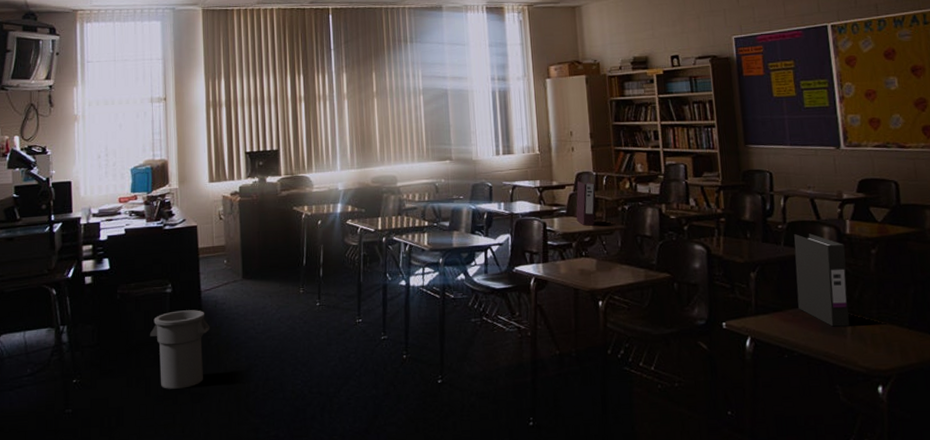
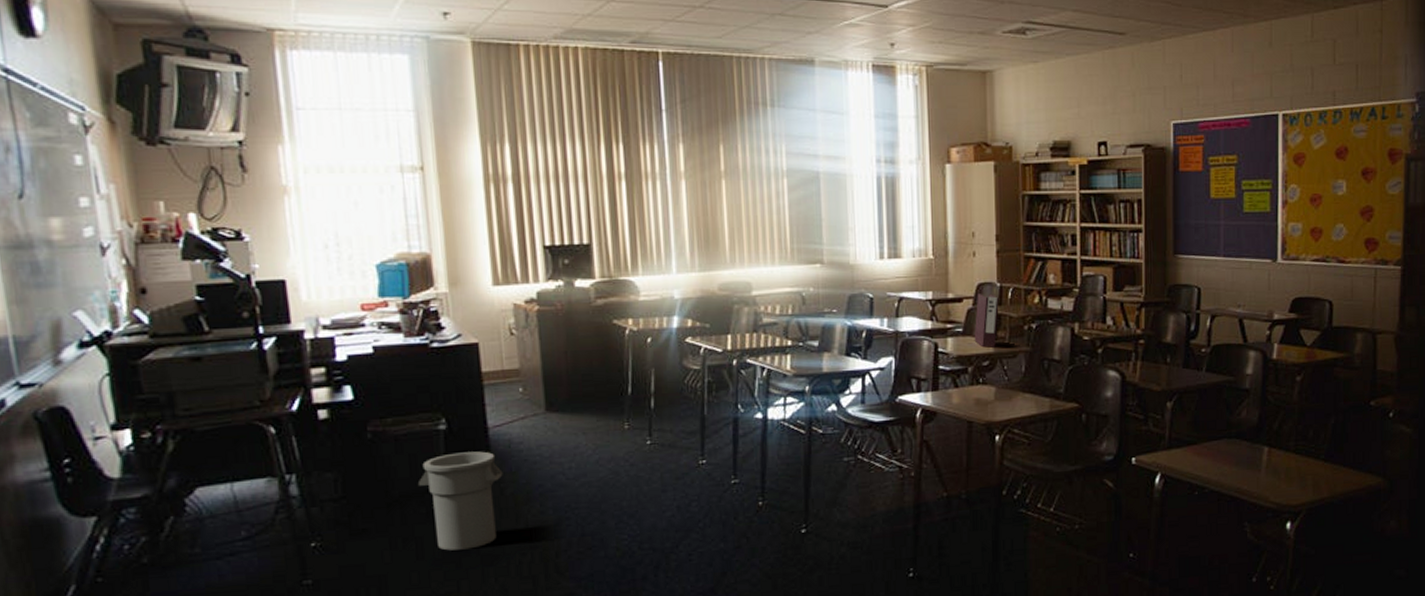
binder: present [794,233,850,327] -> none [1214,358,1270,461]

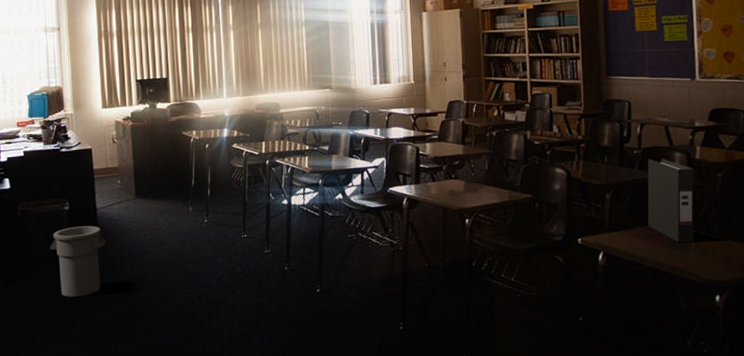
binder: present [974,293,999,348] -> none [447,109,466,151]
binder: none [1214,358,1270,461] -> present [647,158,694,243]

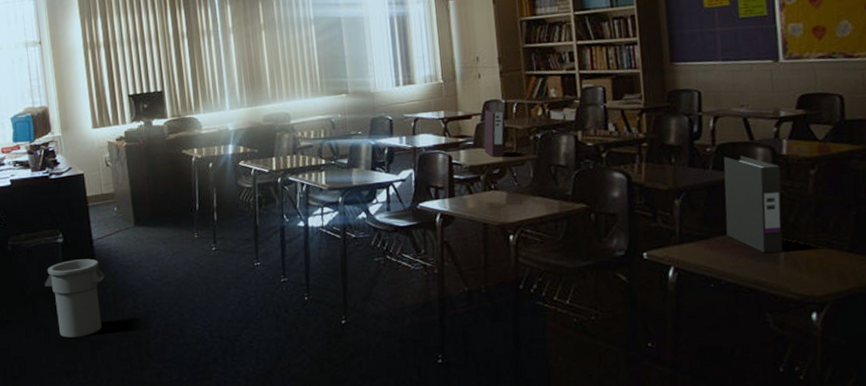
binder: none [447,109,466,151] -> present [484,109,505,158]

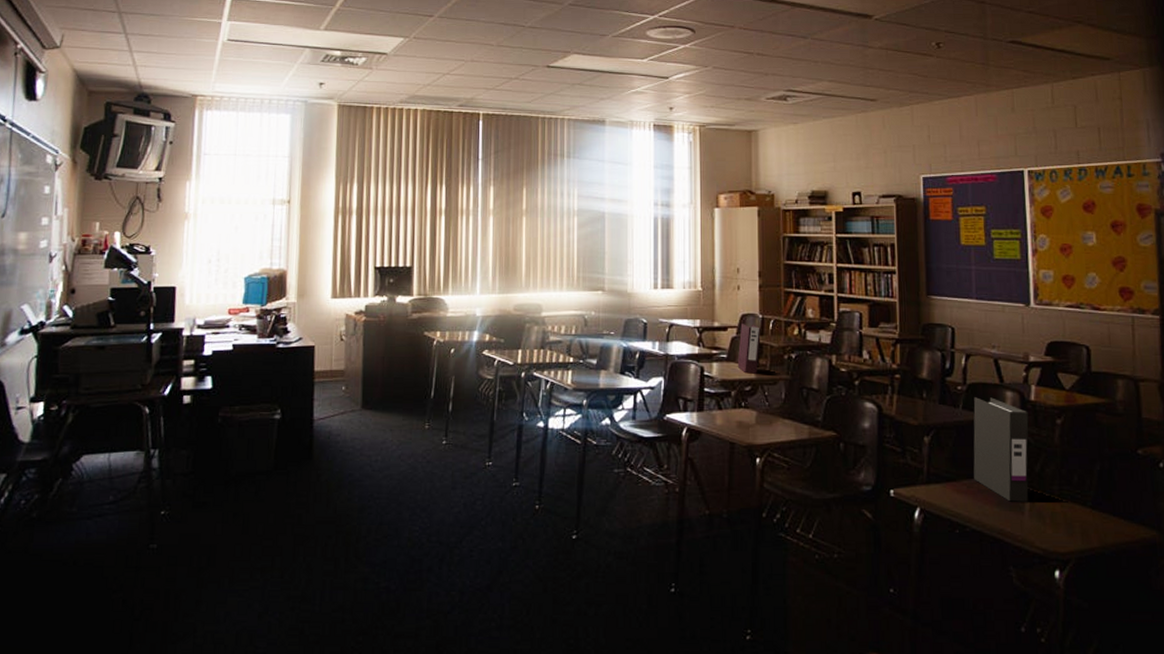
trash can: present [45,258,105,338] -> none [253,440,321,528]

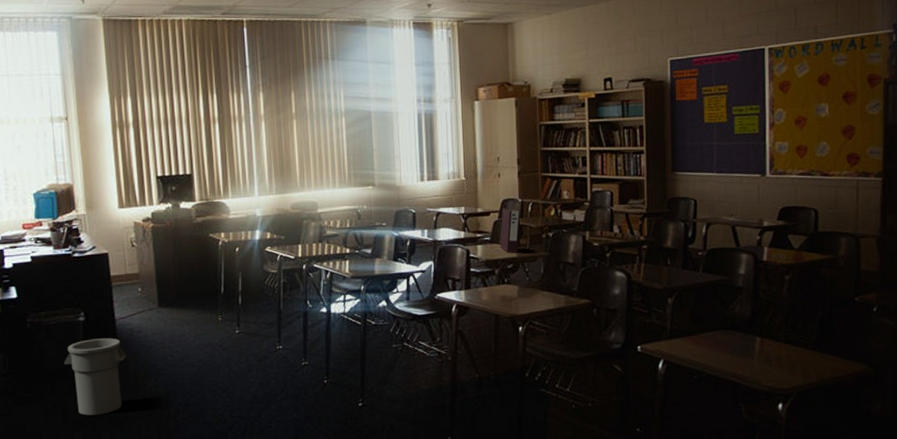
trash can: none [253,440,321,528] -> present [64,338,127,416]
binder: present [973,397,1029,502] -> none [711,260,761,349]

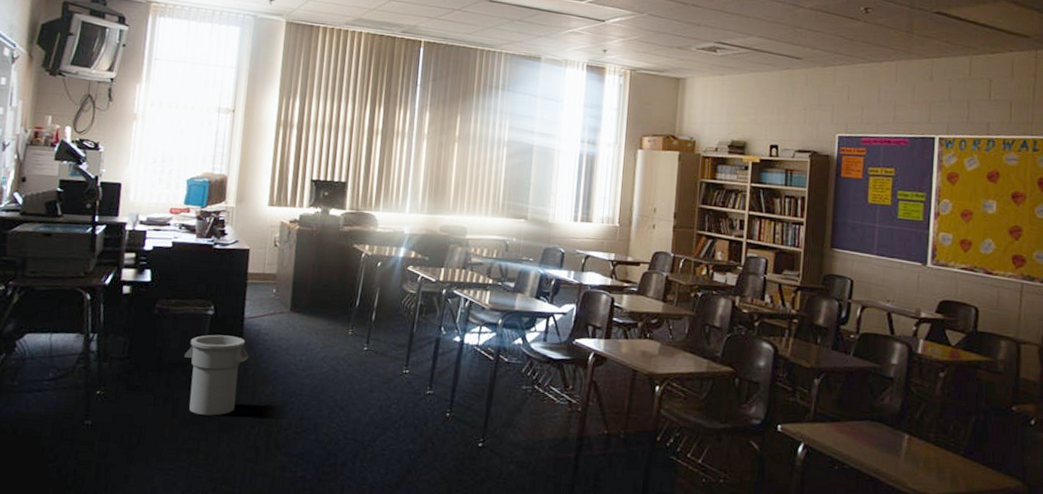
binder: present [500,208,521,253] -> none [646,260,671,308]

